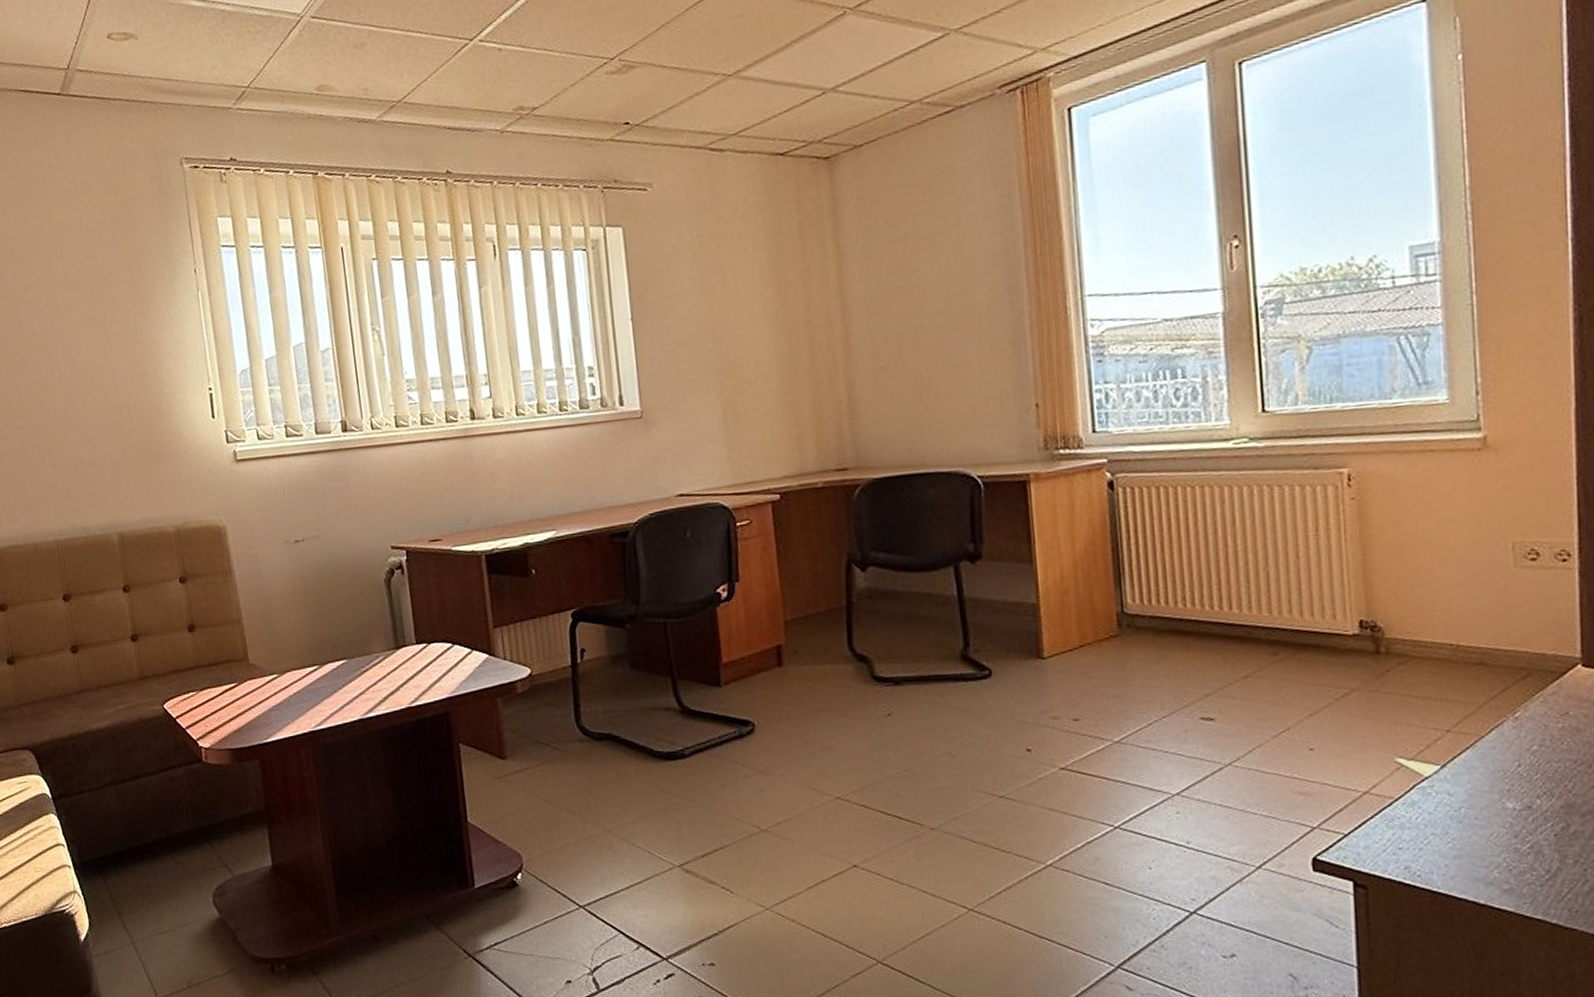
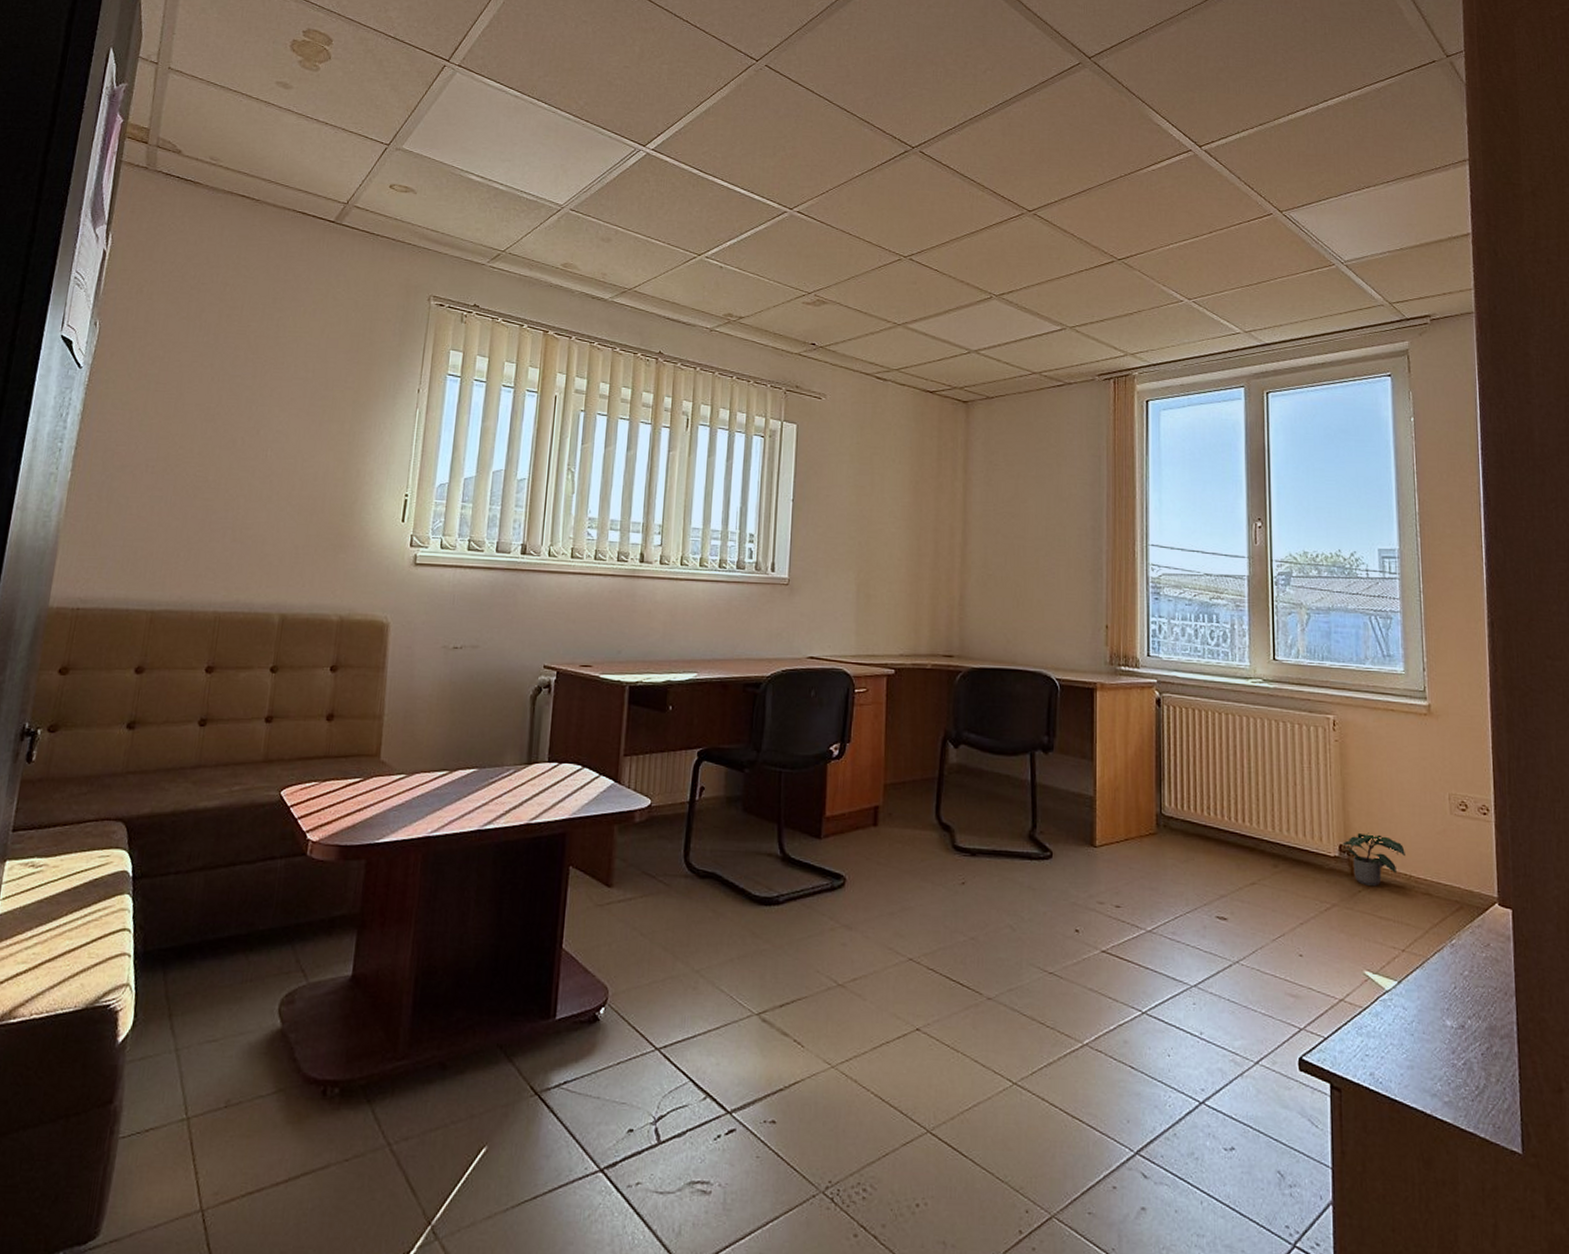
potted plant: none [1362,602,1450,664] -> present [1341,832,1405,887]

